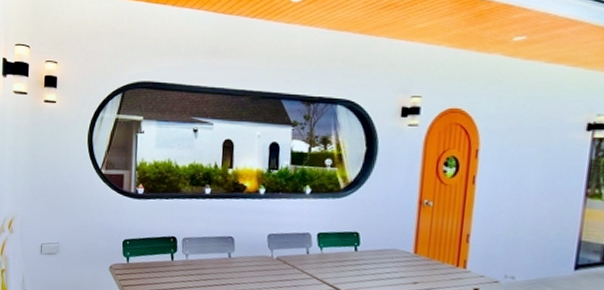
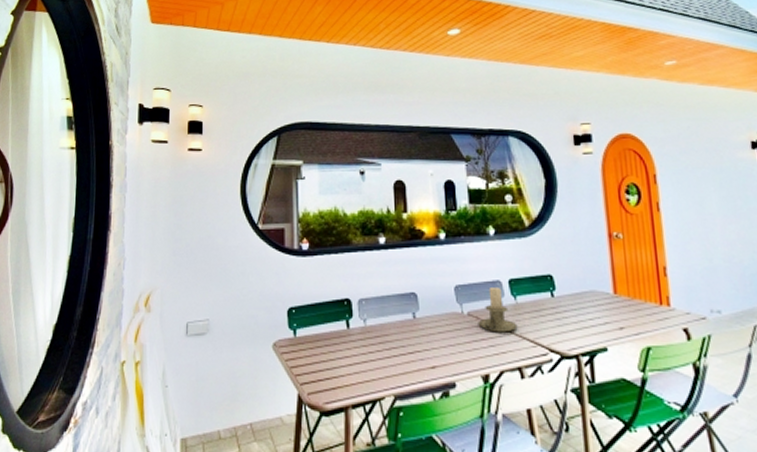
candle holder: none [285,238,320,277] -> present [478,288,518,333]

